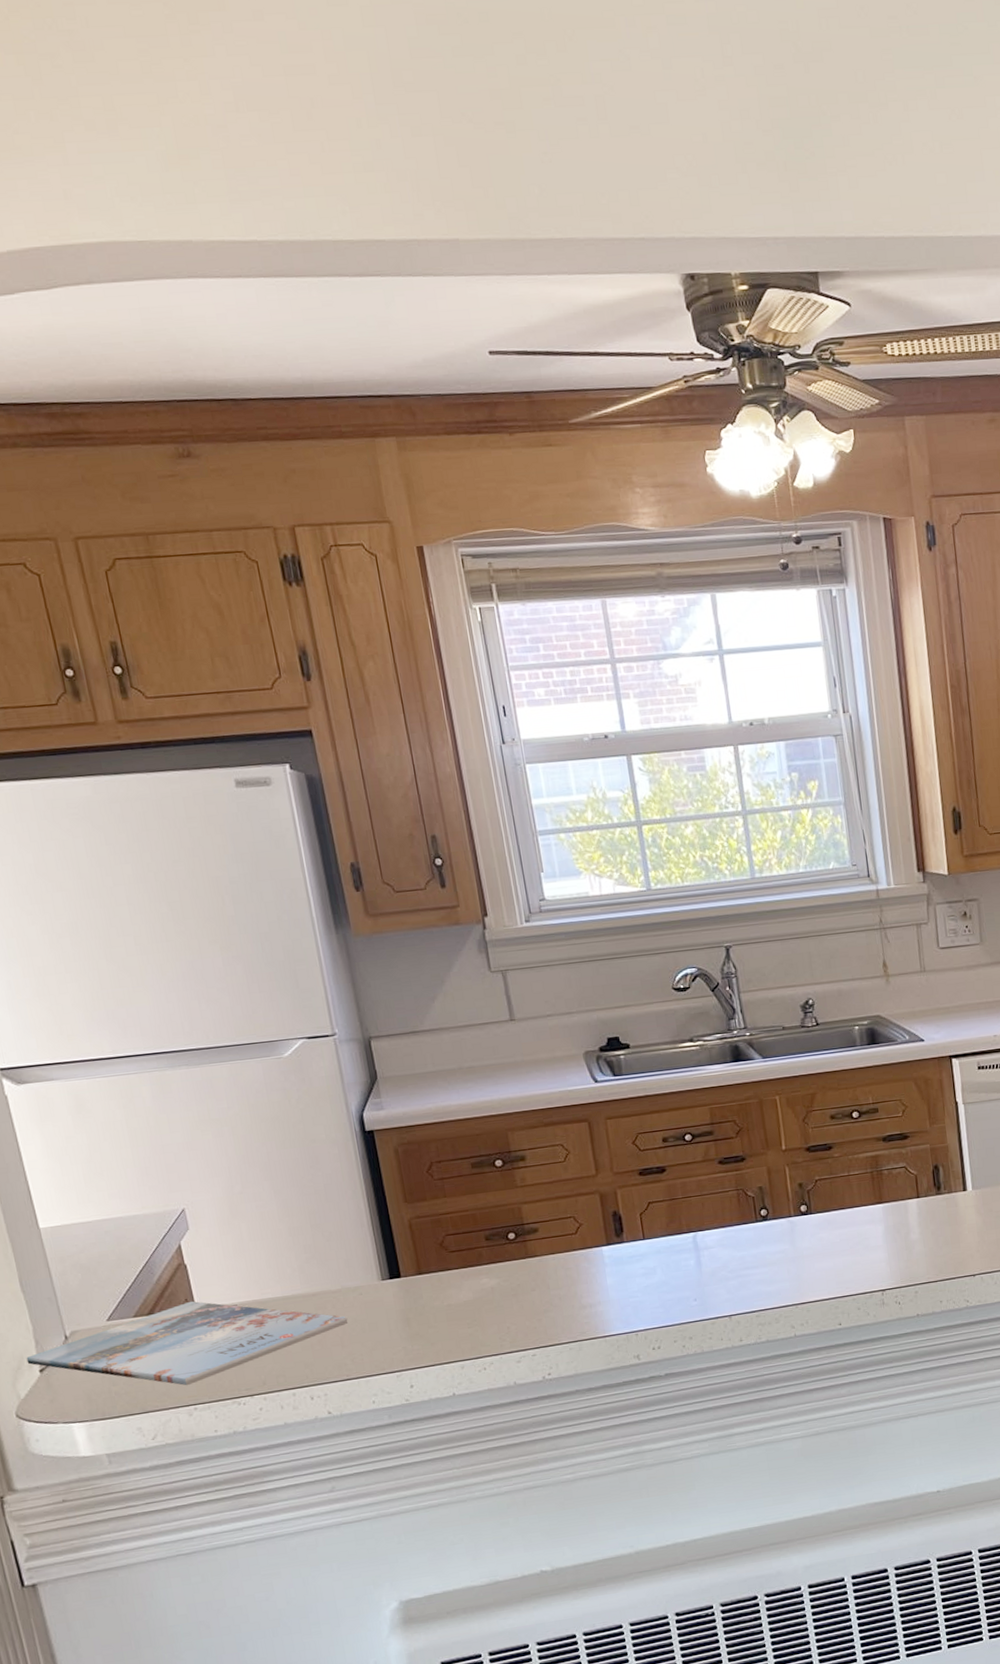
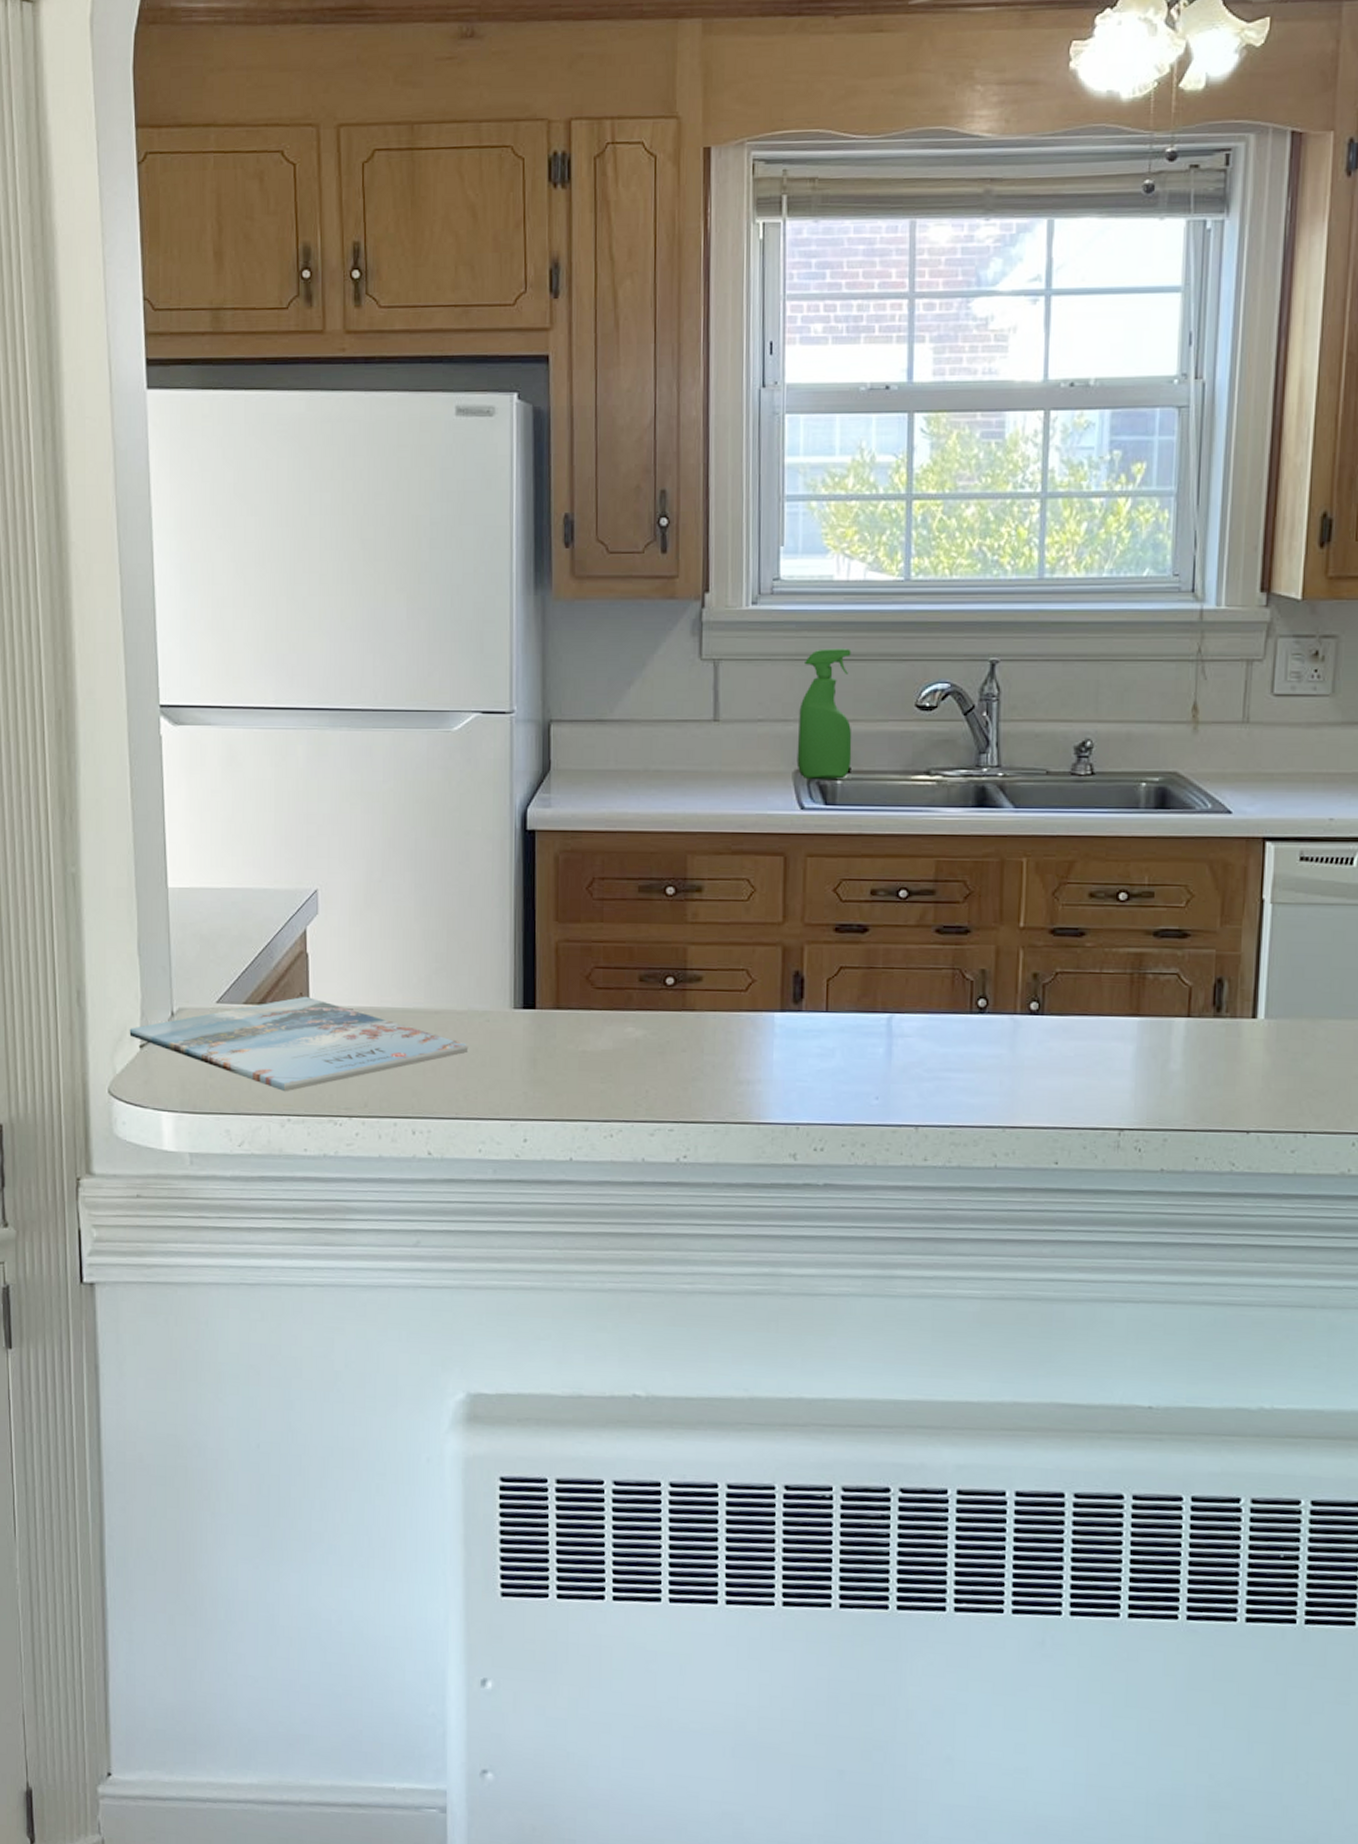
spray bottle: none [576,949,630,1058] -> present [796,649,852,779]

